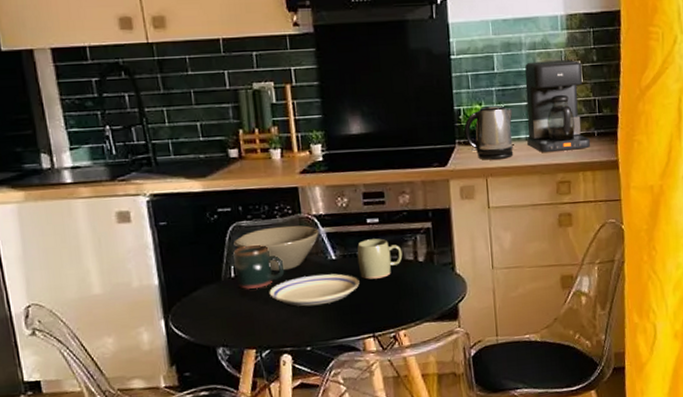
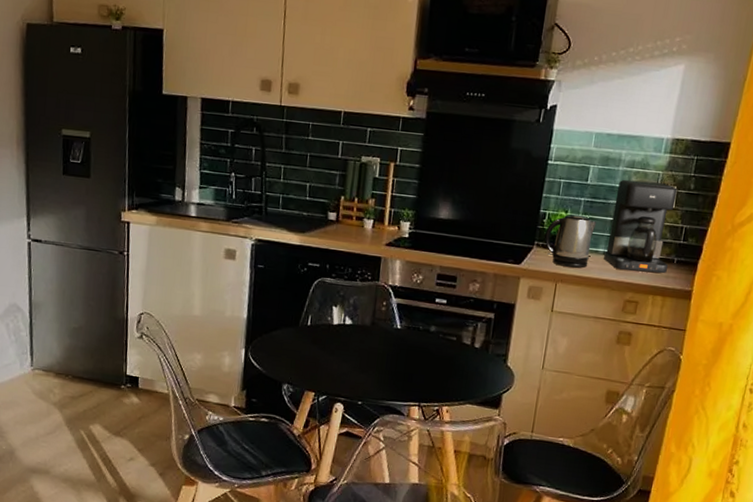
mug: present [232,245,285,289] -> none [311,300,354,341]
bowl: present [233,225,319,272] -> none [315,288,391,330]
plate: present [269,273,360,307] -> none [336,338,417,367]
mug: present [357,238,403,280] -> none [419,317,462,355]

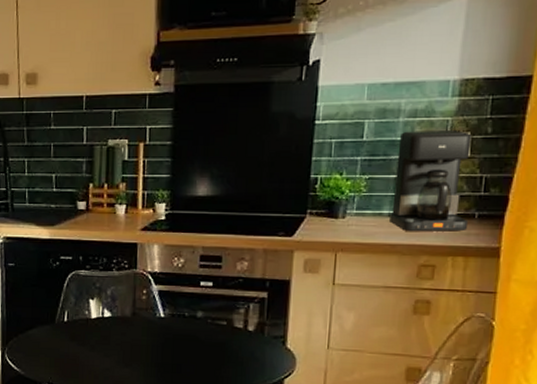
kettle: present [544,214,597,269] -> none [318,175,378,235]

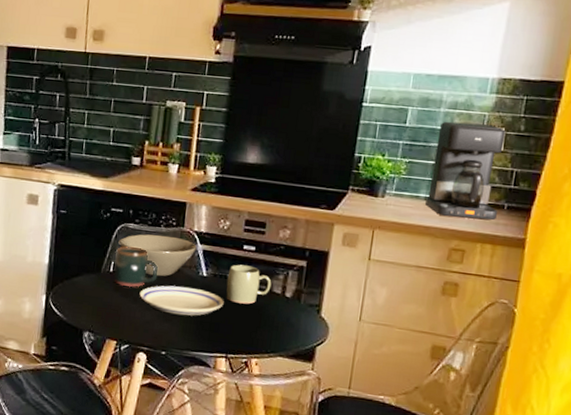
mug: none [67,294,114,336] -> present [113,246,158,288]
bowl: none [70,279,152,322] -> present [118,234,197,277]
plate: none [96,330,184,360] -> present [139,285,224,316]
mug: none [185,302,232,342] -> present [226,264,272,305]

